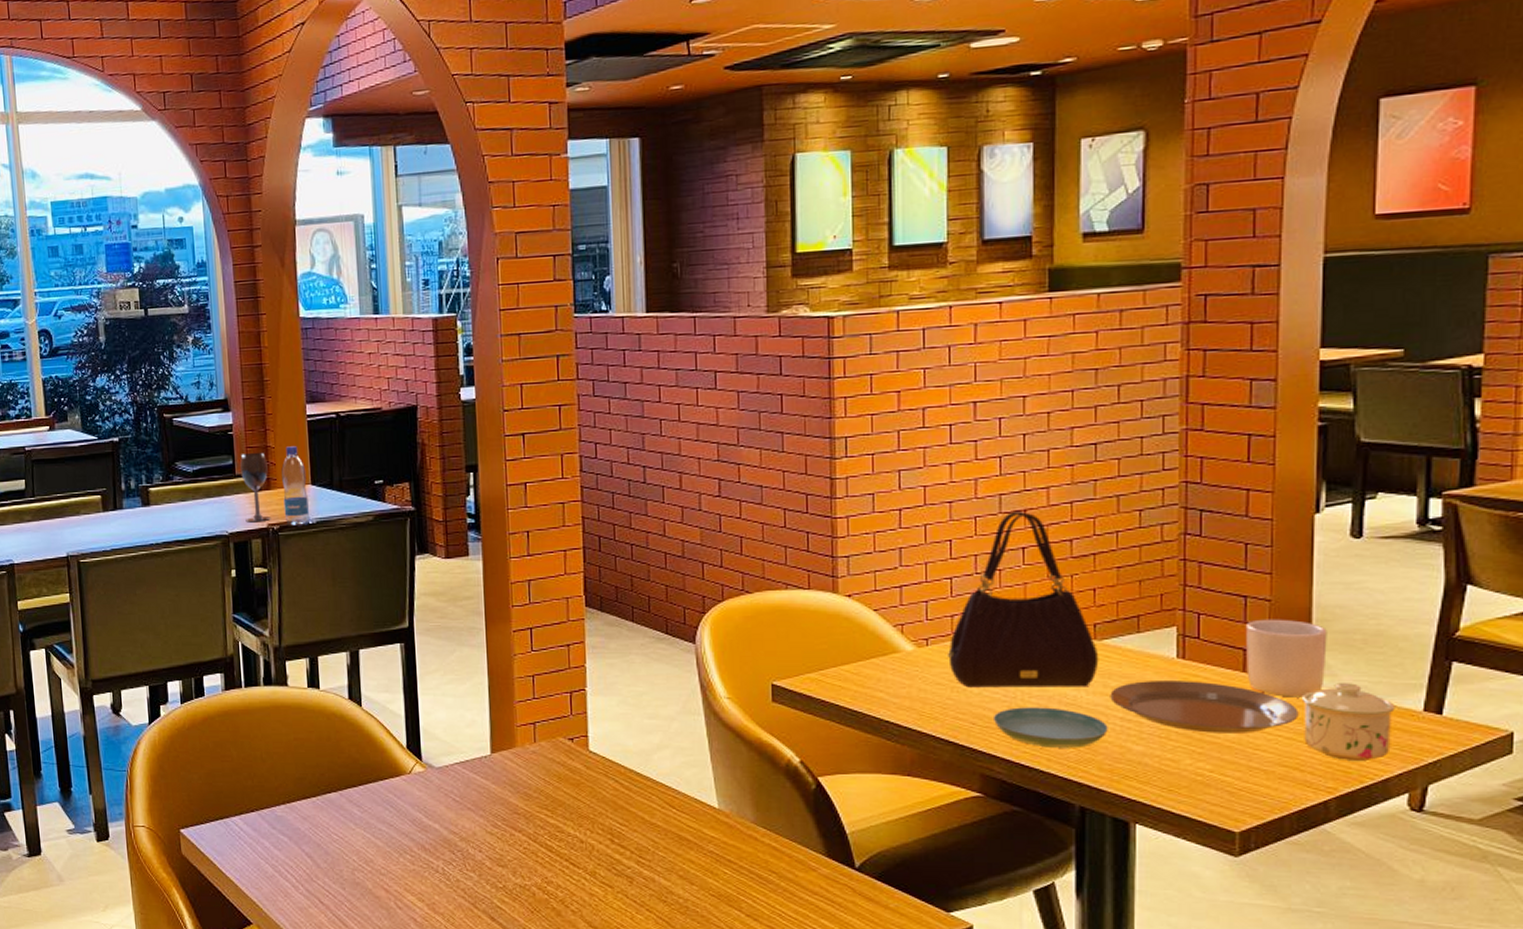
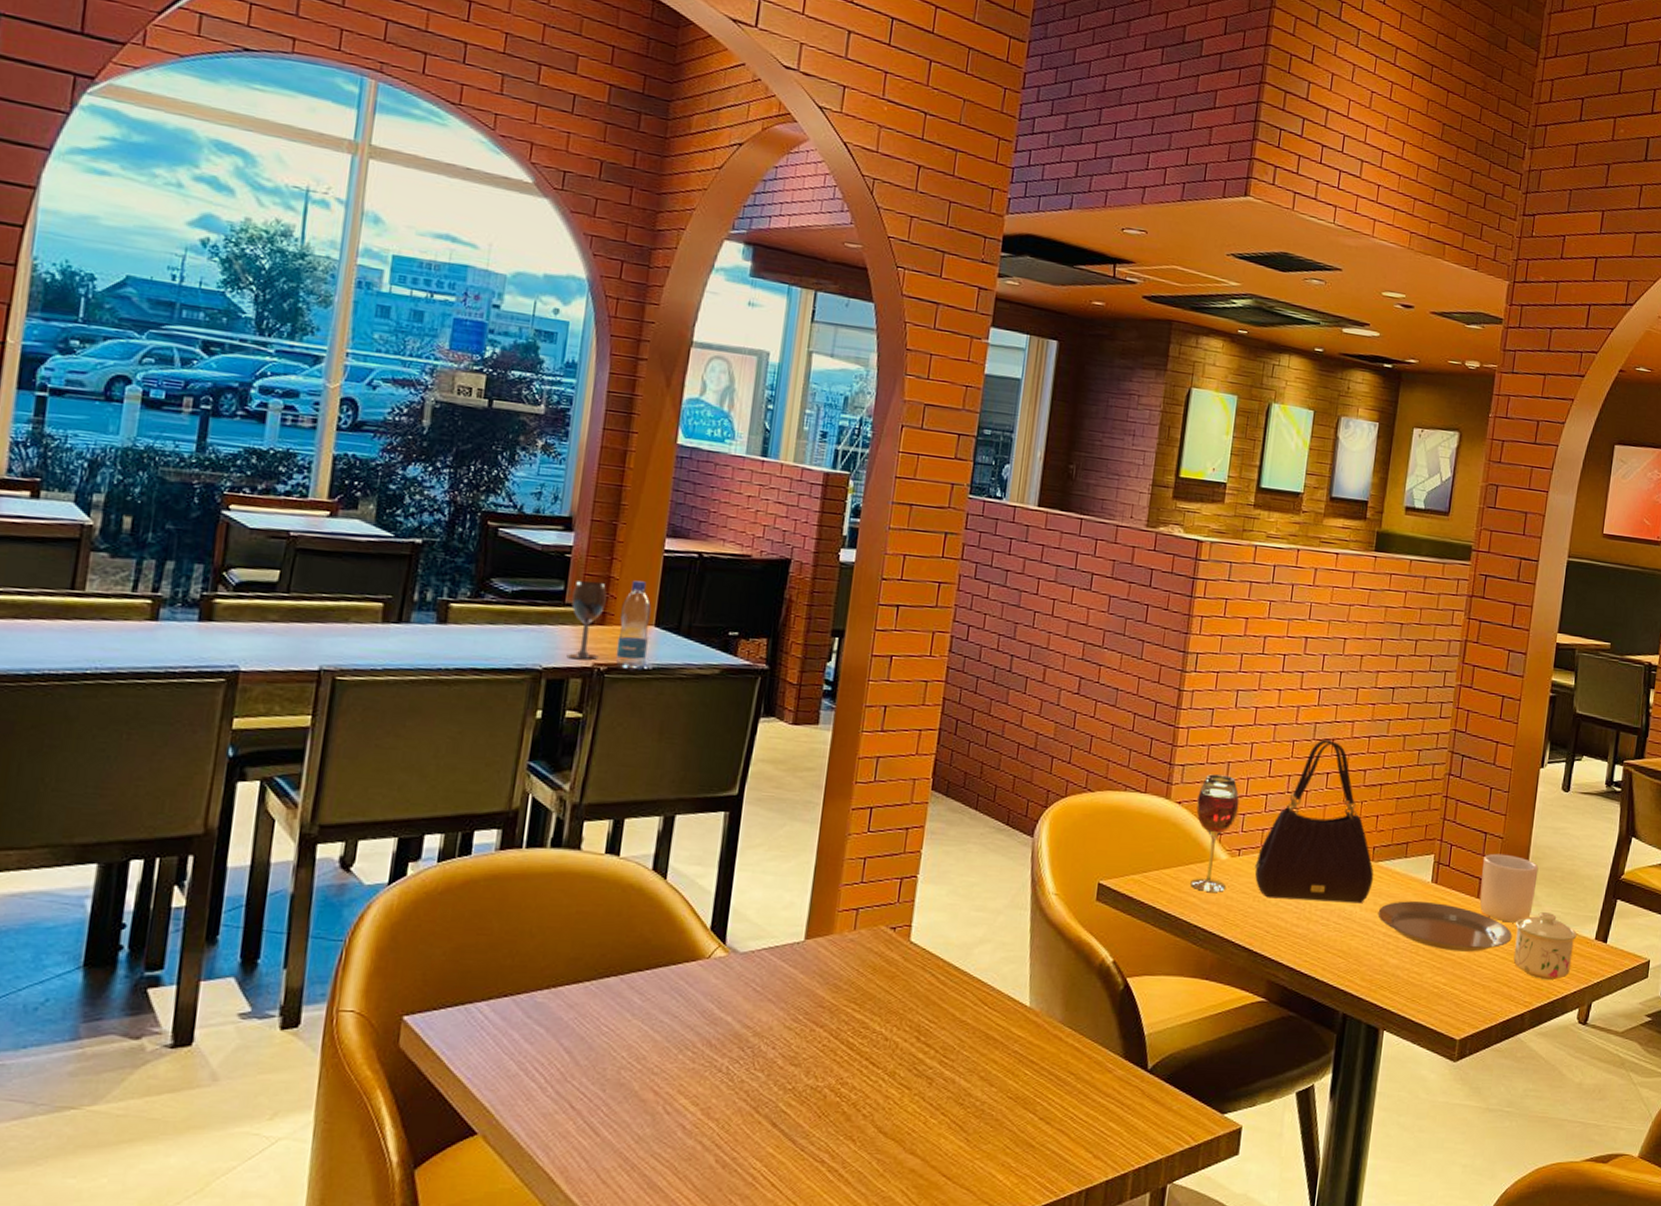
wineglass: none [870,562,919,685] -> present [1190,774,1240,892]
saucer: present [992,707,1108,748] -> none [1283,919,1373,959]

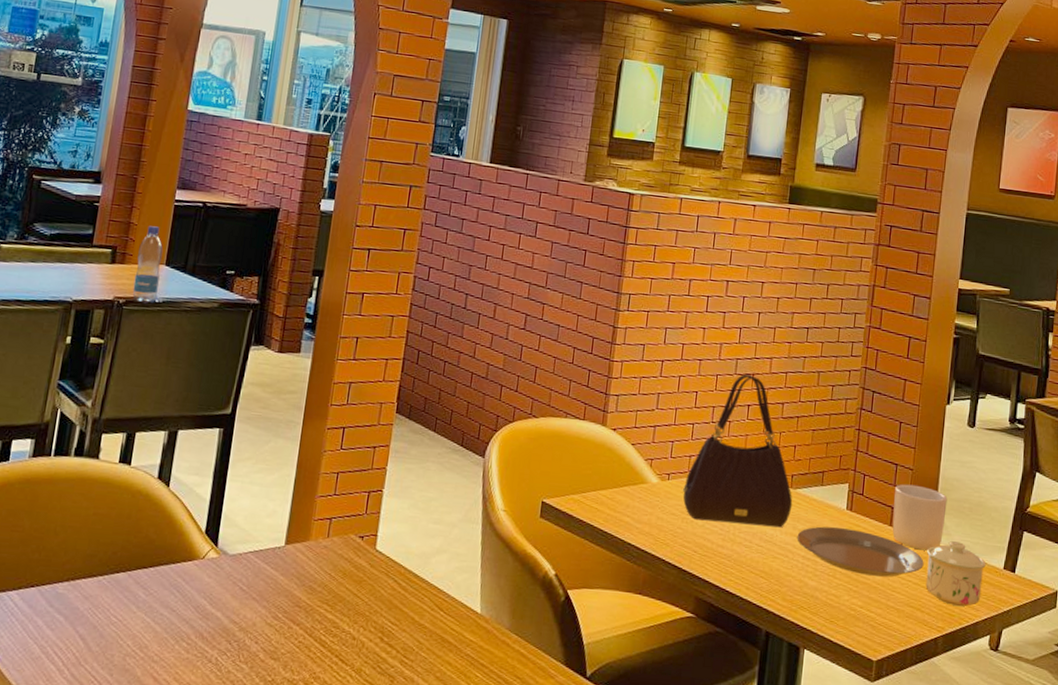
wine glass: present [566,580,607,660] -> none [92,225,128,294]
wineglass: present [1190,774,1240,892] -> none [624,404,669,513]

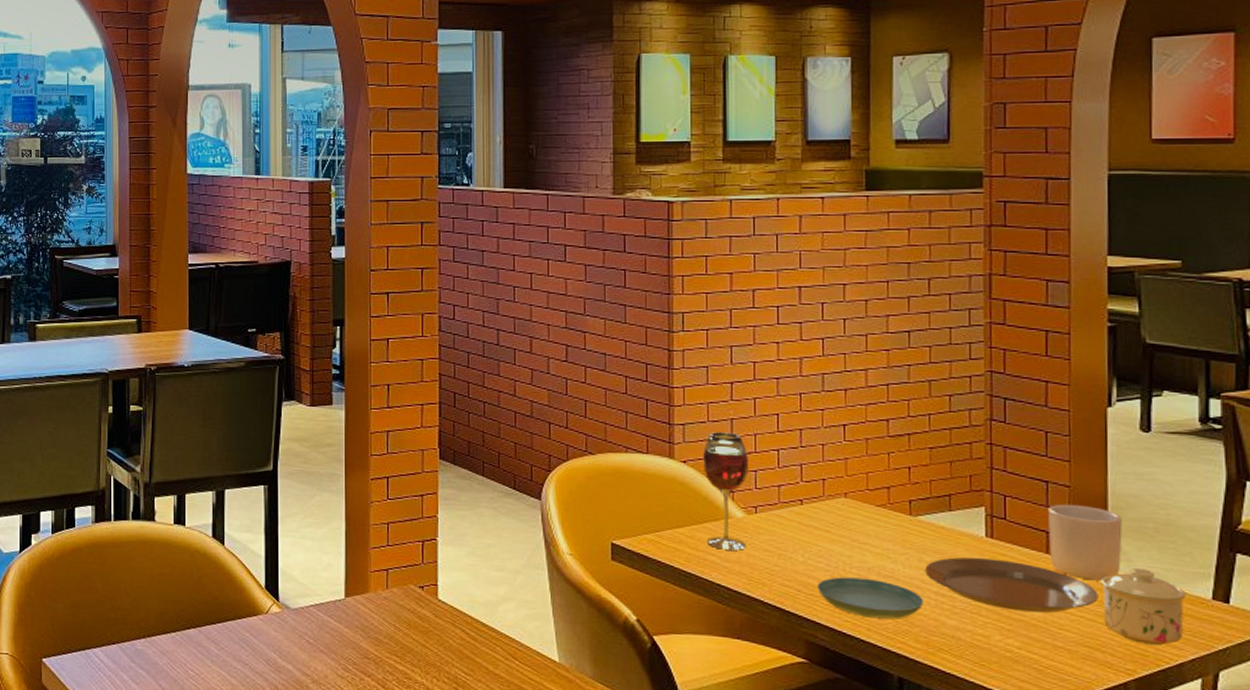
bottle: present [132,226,163,305] -> none [162,292,185,370]
wineglass: none [624,404,669,513] -> present [703,432,749,550]
handbag: present [682,373,793,528] -> none [774,389,915,561]
saucer: none [710,540,793,580] -> present [816,577,924,619]

